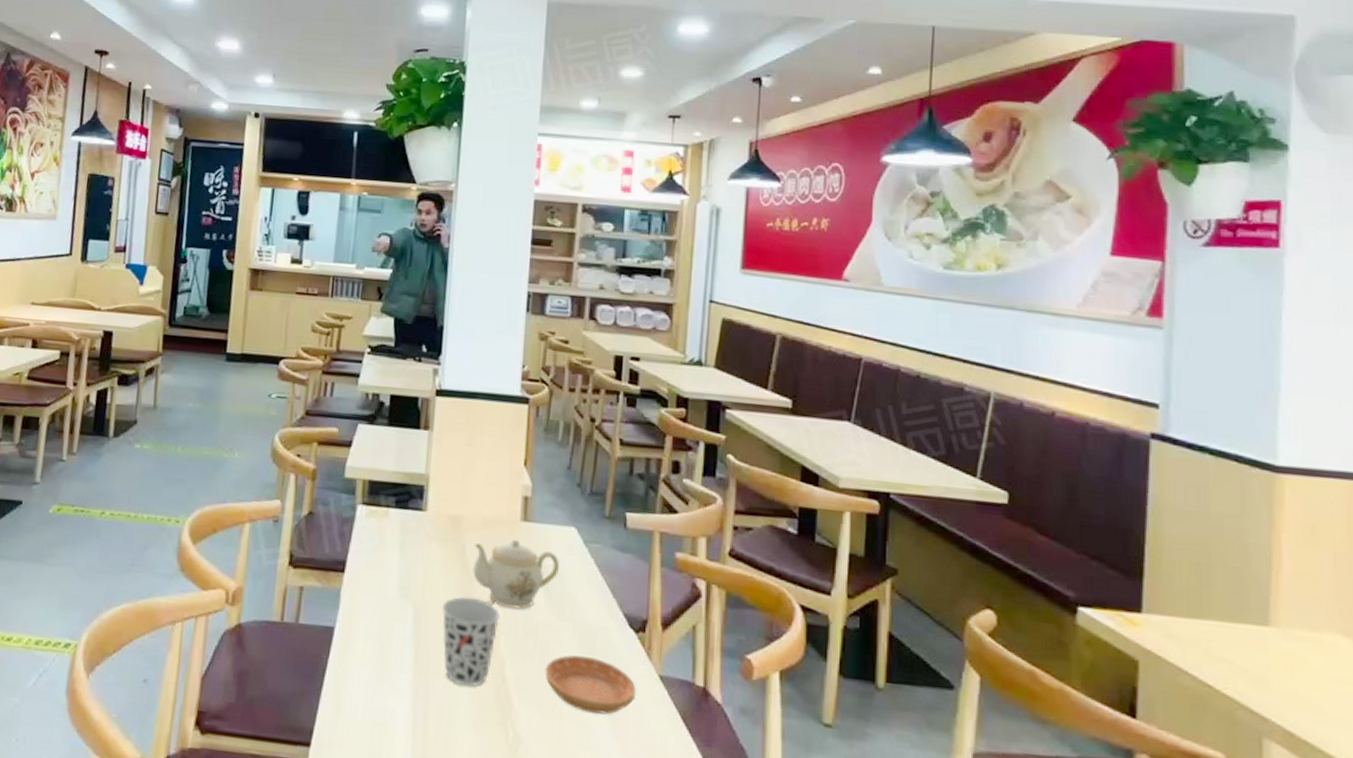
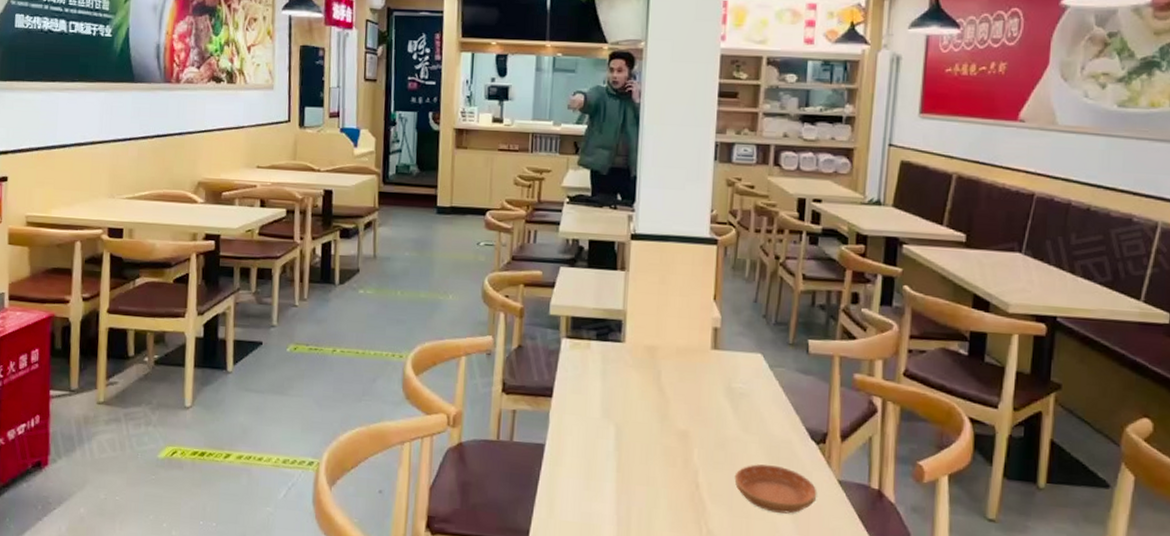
cup: present [442,596,500,688] -> none [641,415,693,493]
teapot: present [471,538,559,609] -> none [667,365,747,426]

